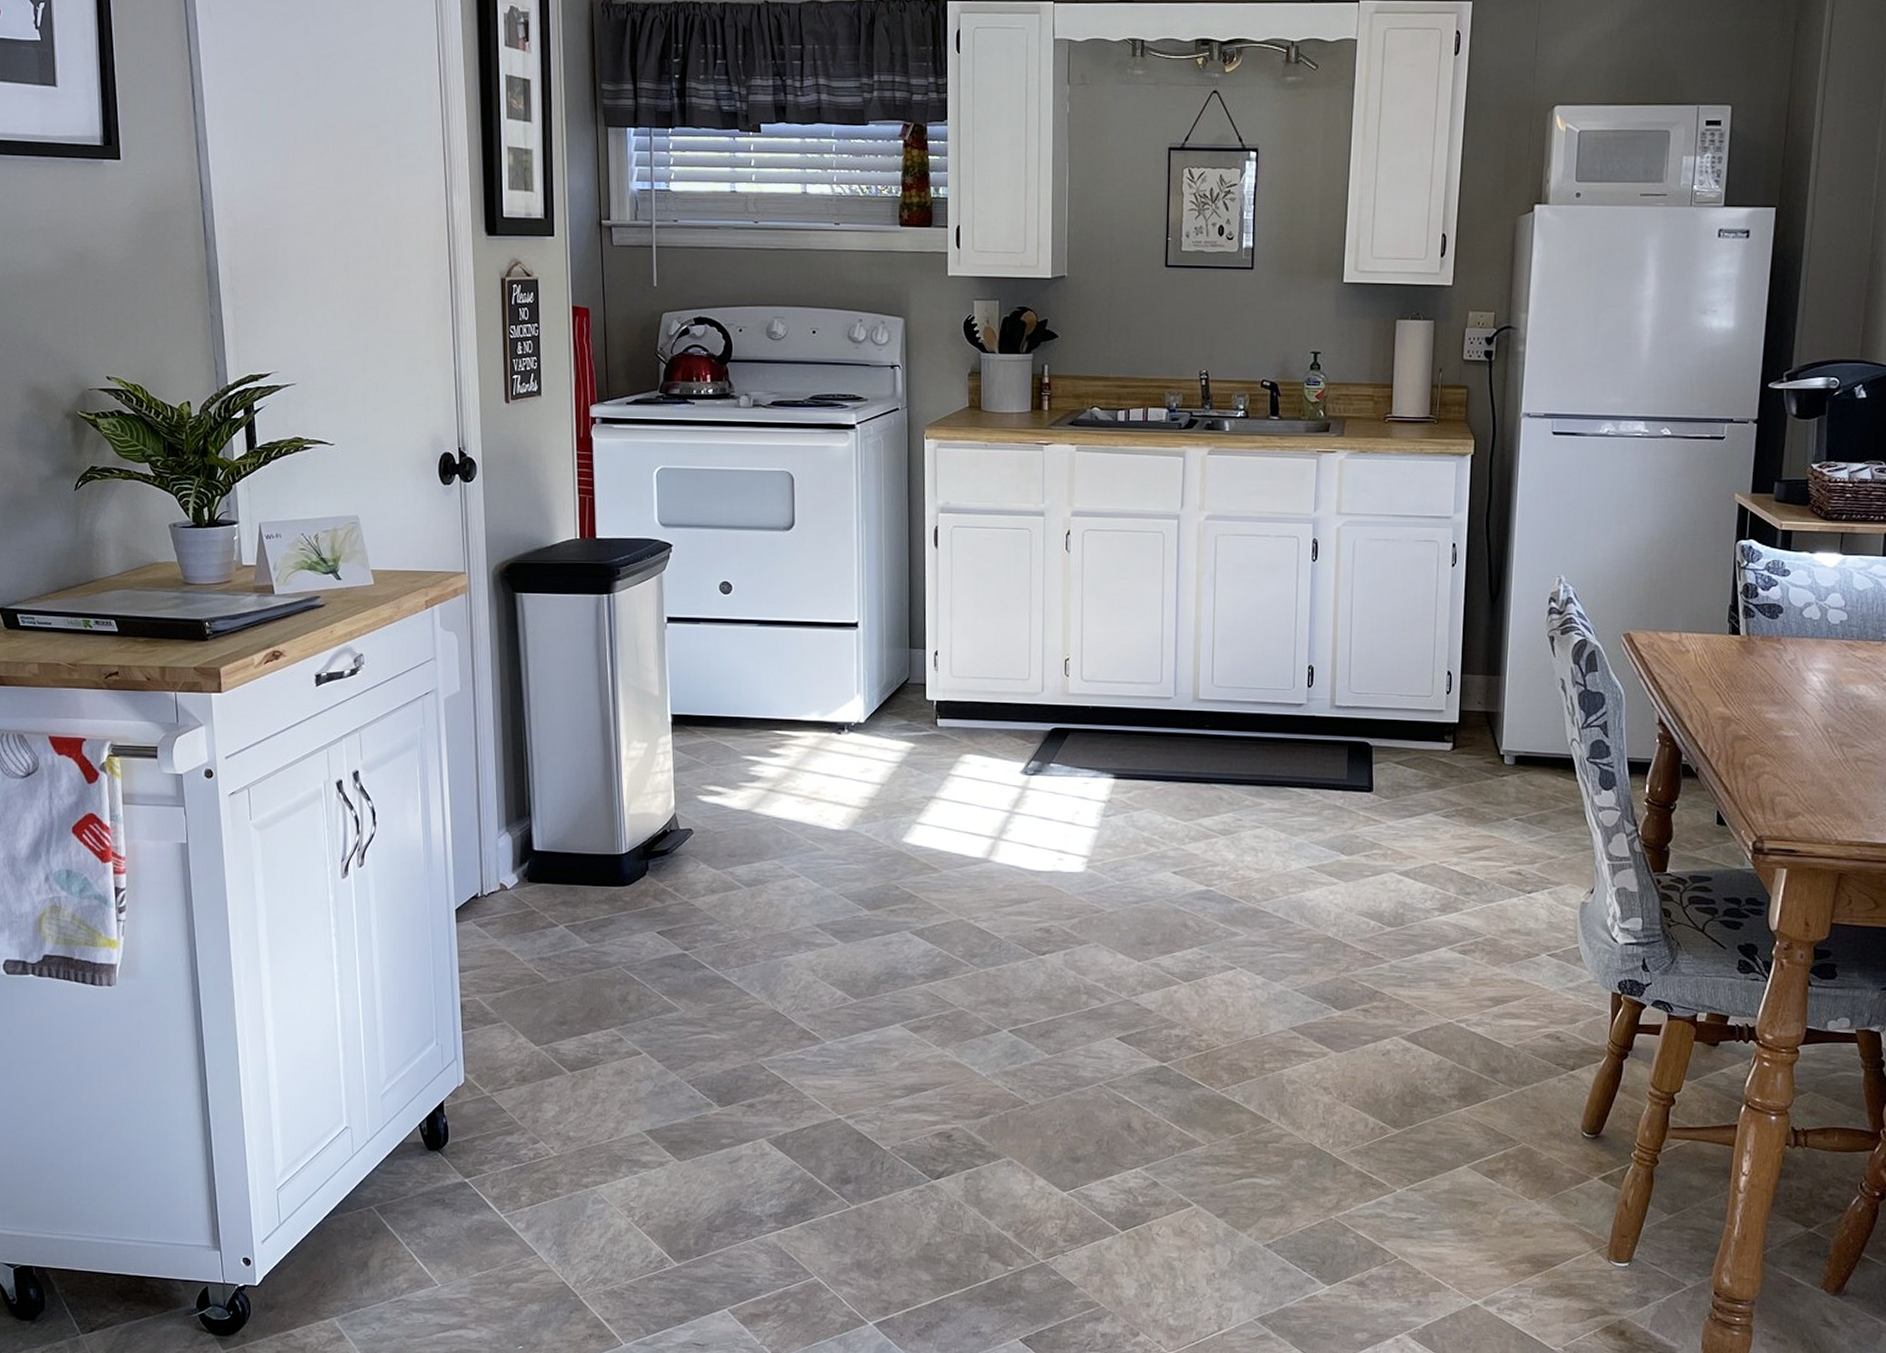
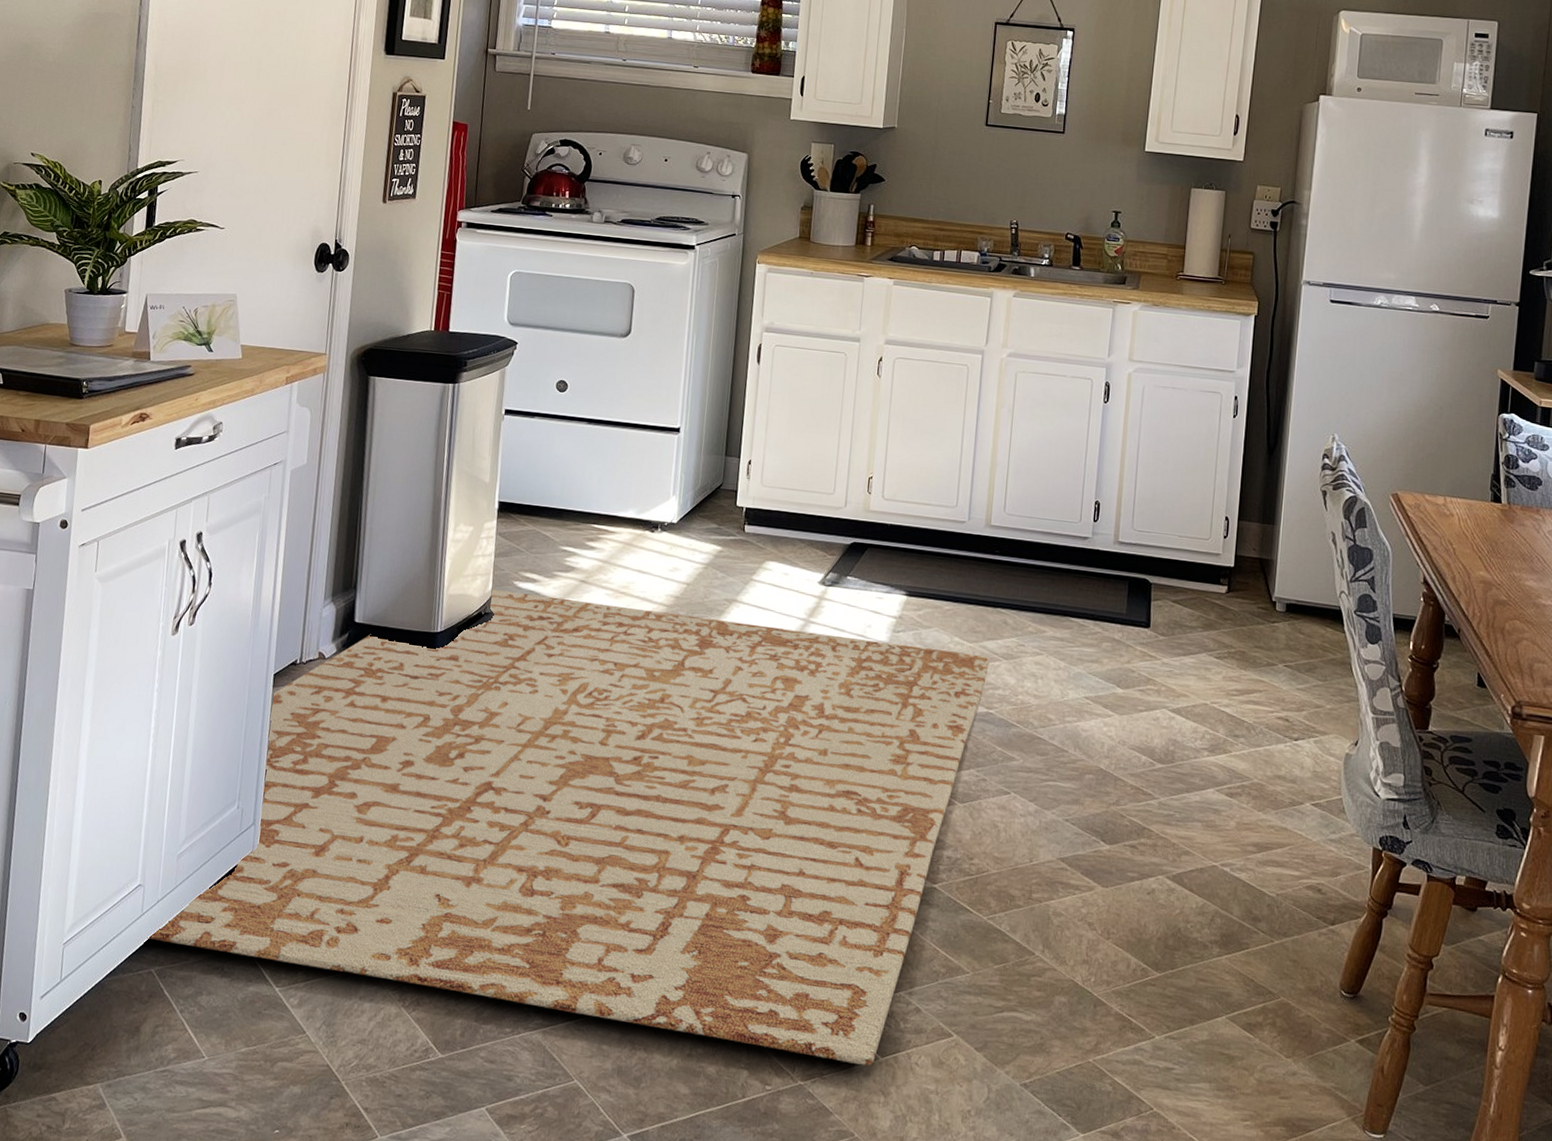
rug: none [362,806,1206,1240] -> present [147,590,989,1066]

